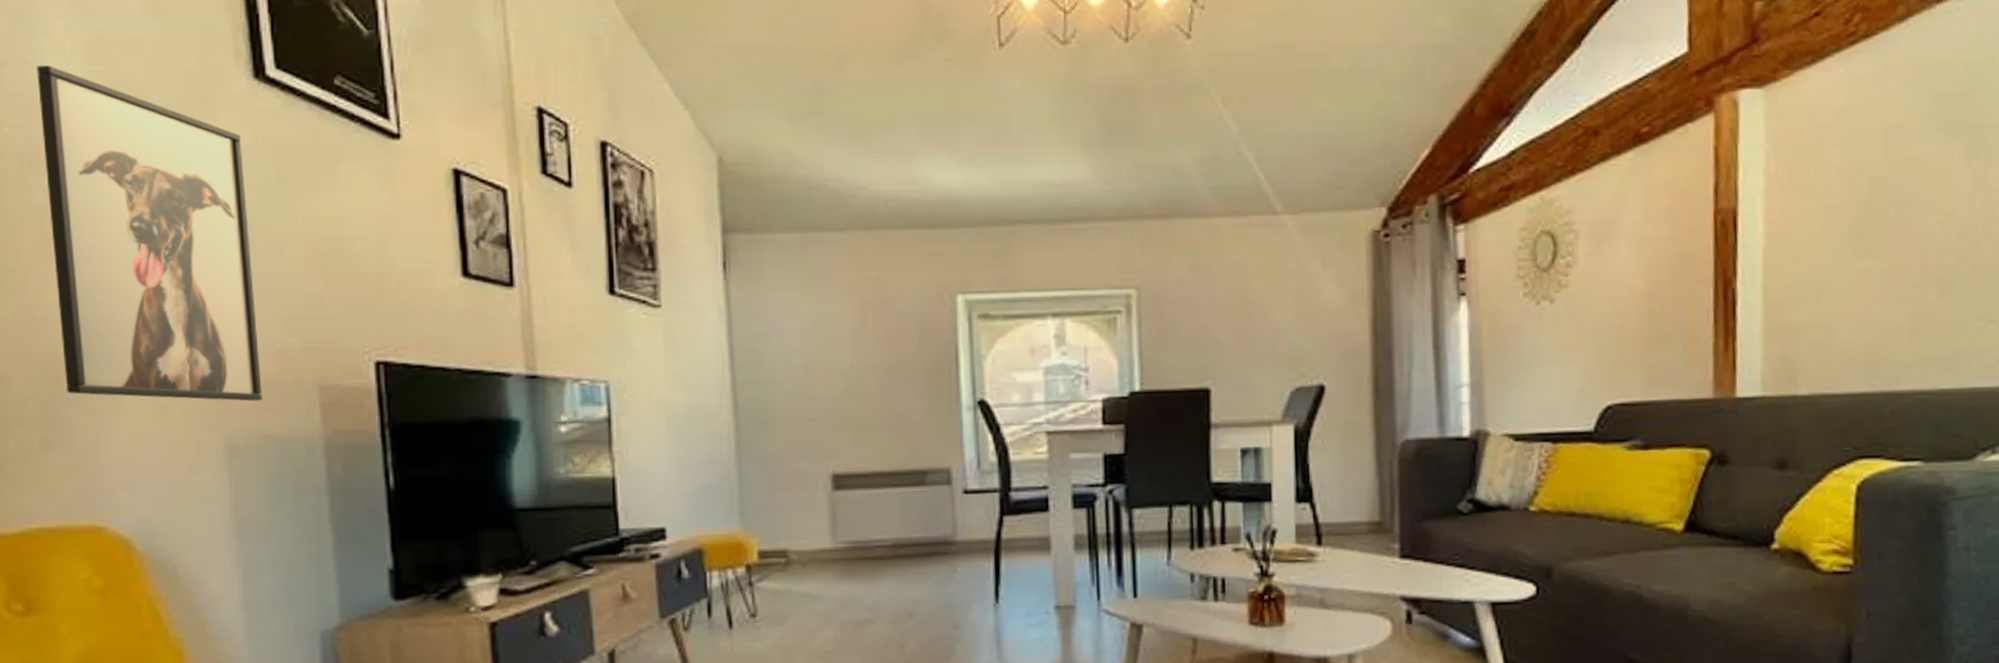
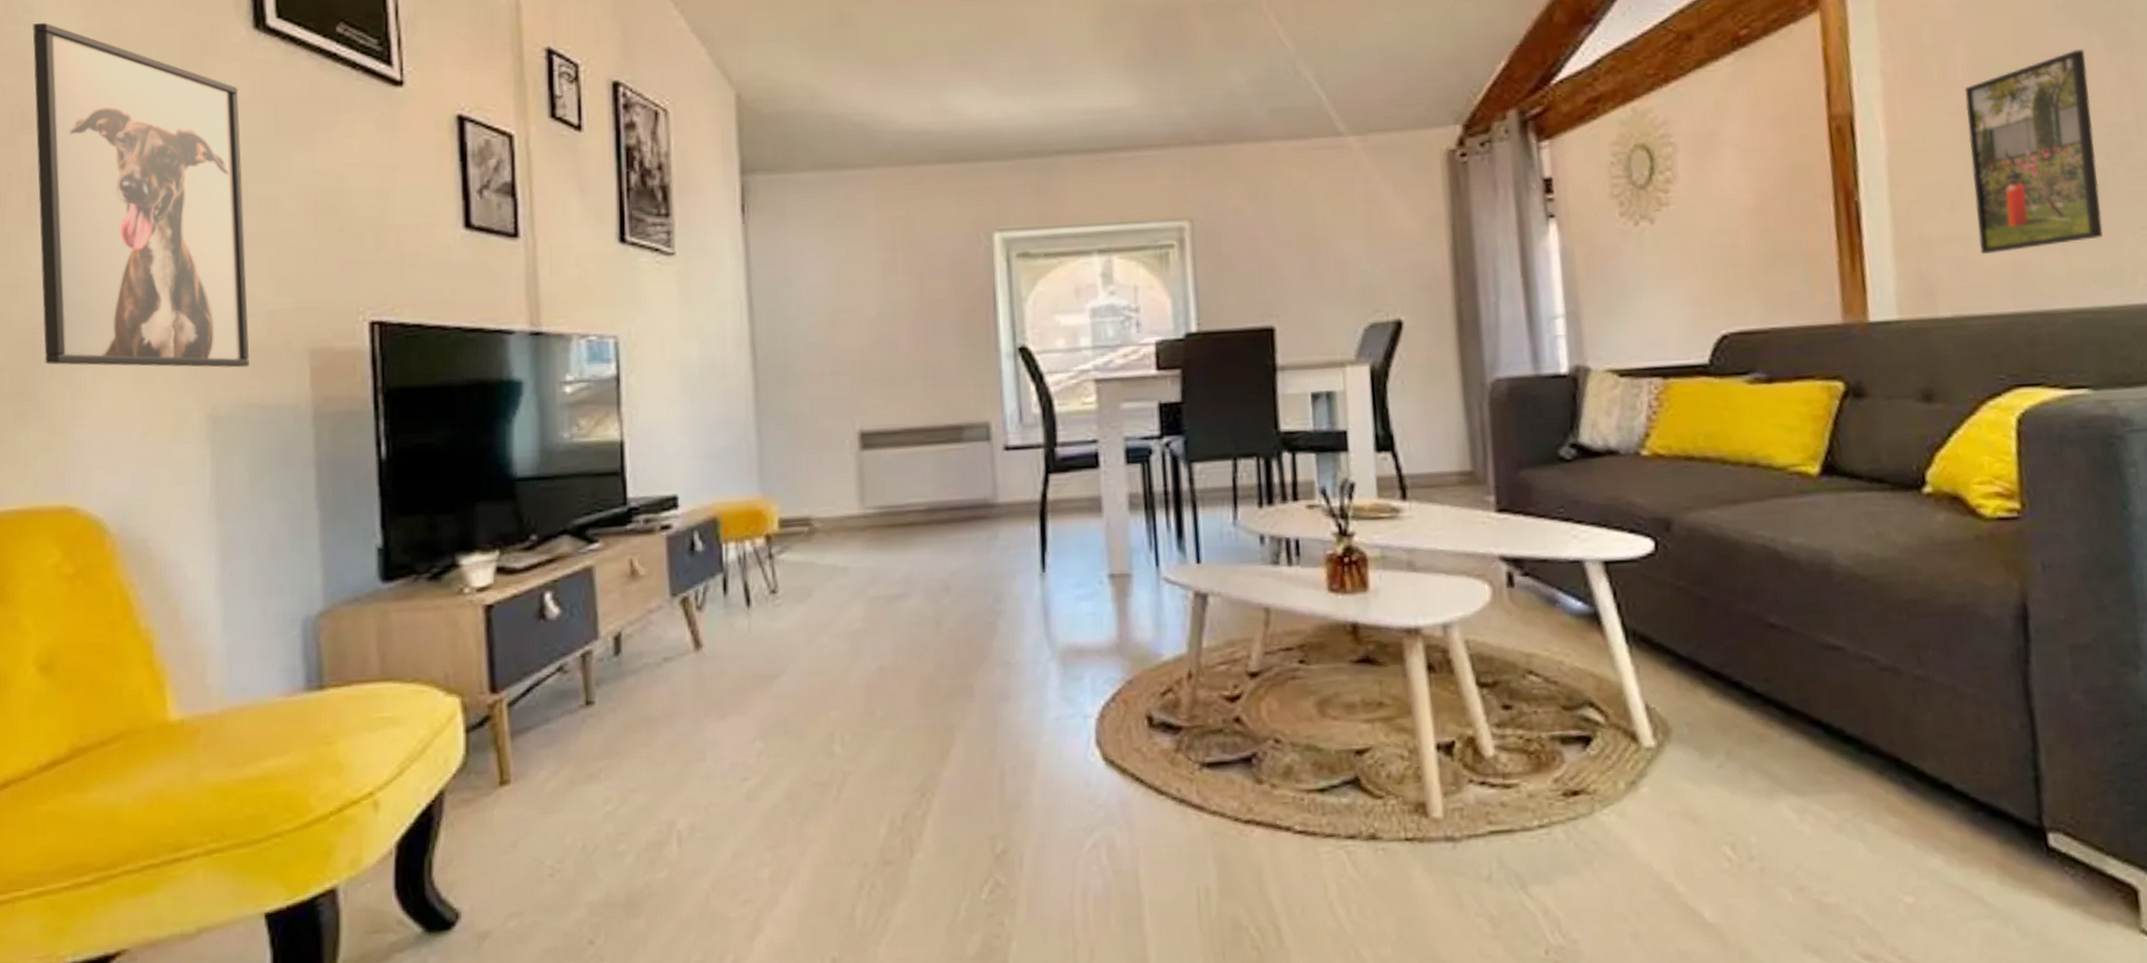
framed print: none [1836,156,1947,340] -> present [1964,49,2103,255]

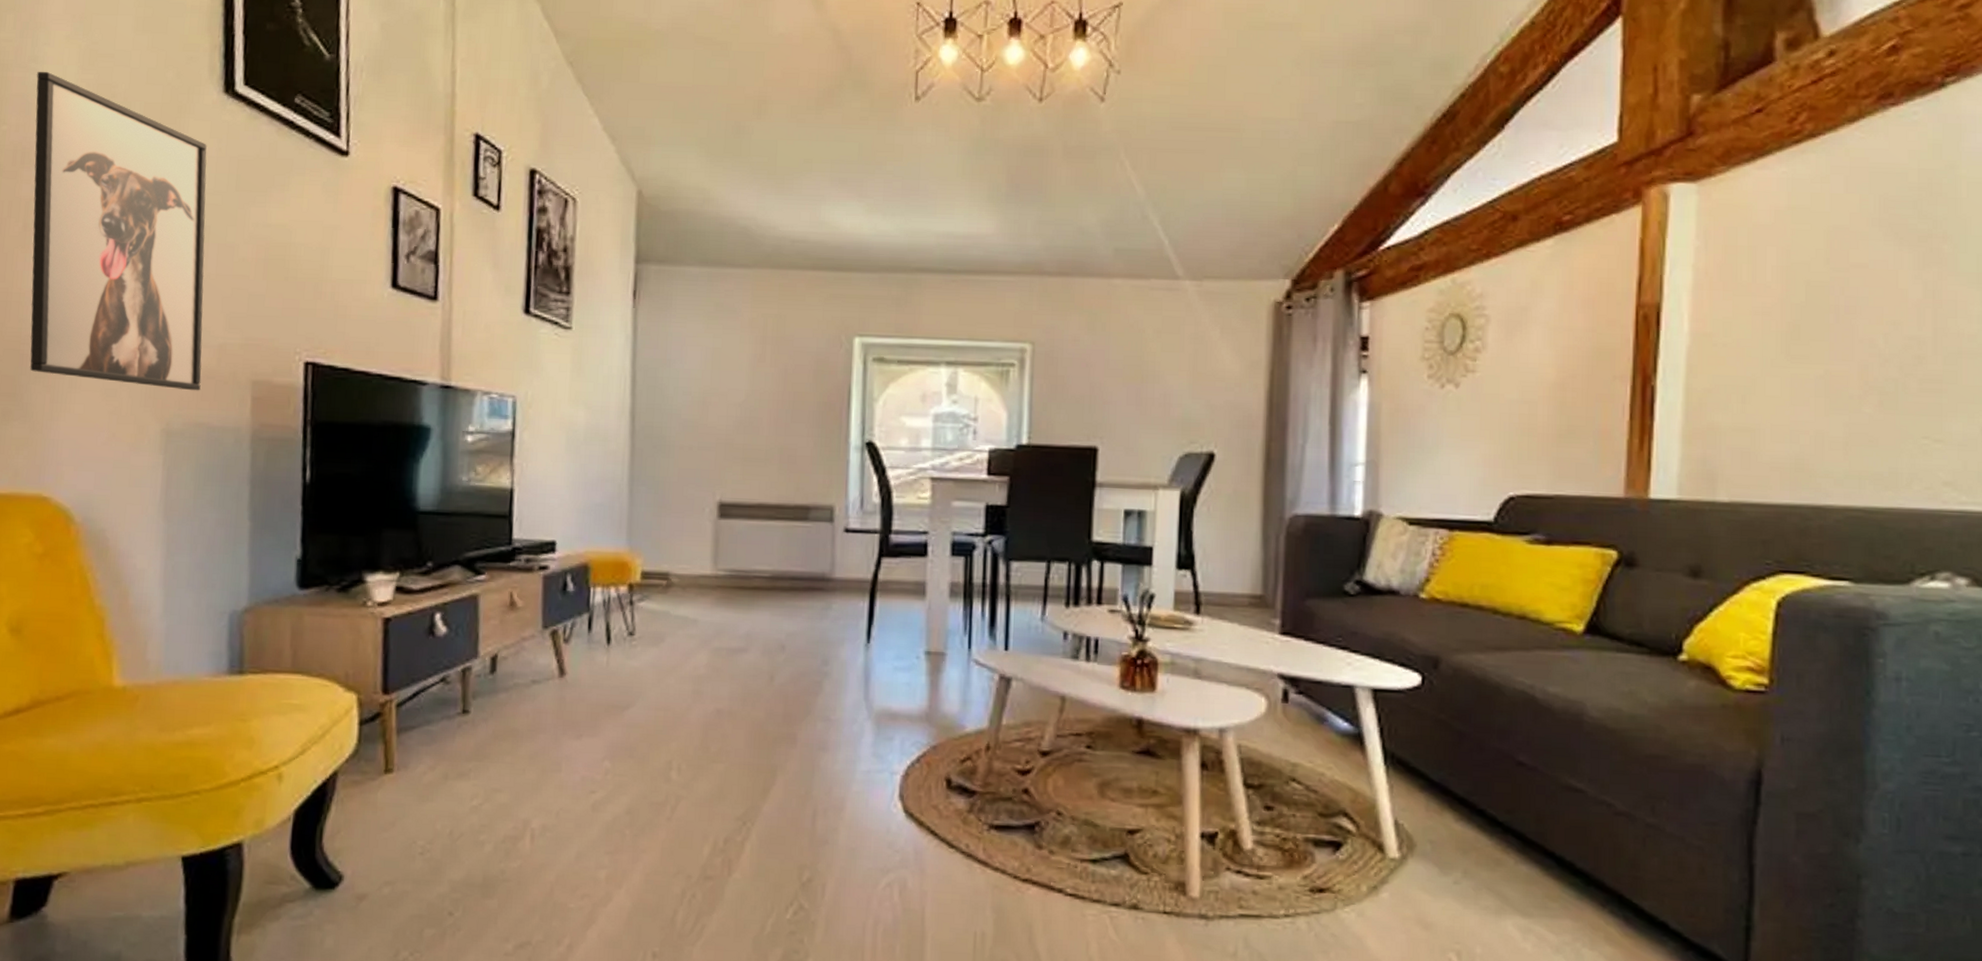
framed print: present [1964,49,2103,255] -> none [1765,263,1893,448]

